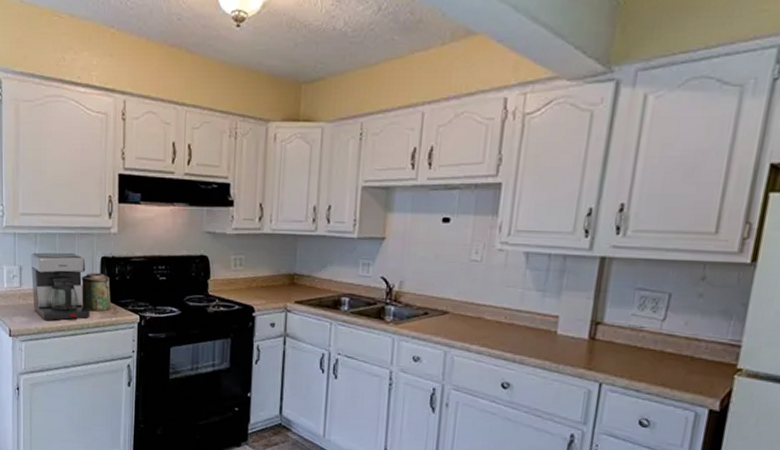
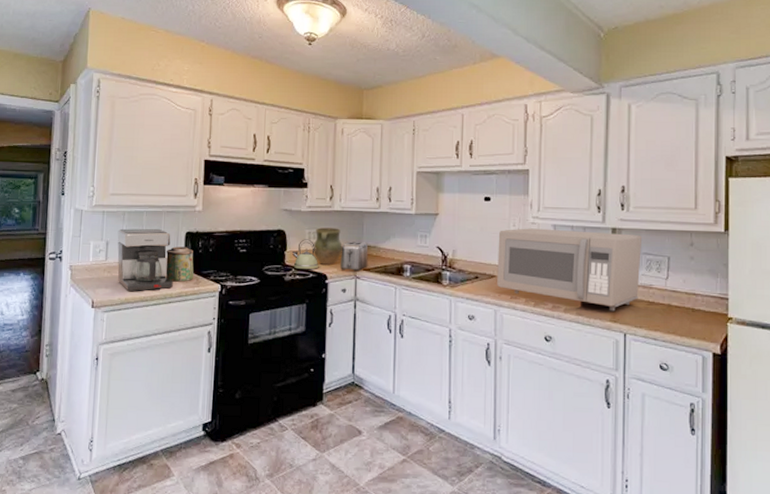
kettle: none [216,266,246,301] -> present [292,239,319,270]
ceramic jug: none [239,253,272,297] -> present [313,227,343,266]
toaster: none [268,270,302,304] -> present [339,242,368,272]
microwave: none [450,256,638,357] -> present [497,228,641,312]

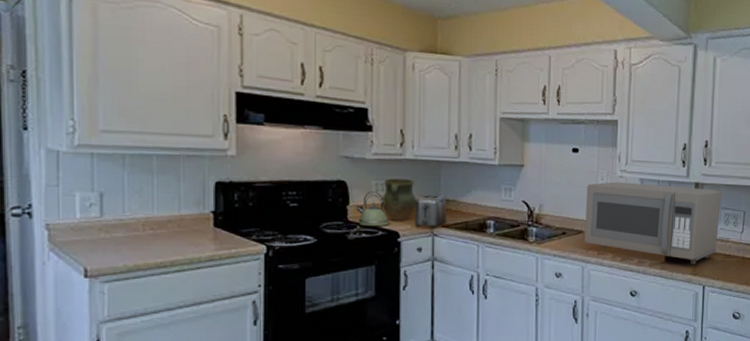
coffee maker: present [117,228,173,291] -> none [115,176,201,255]
canister: present [166,246,194,282] -> none [190,199,230,243]

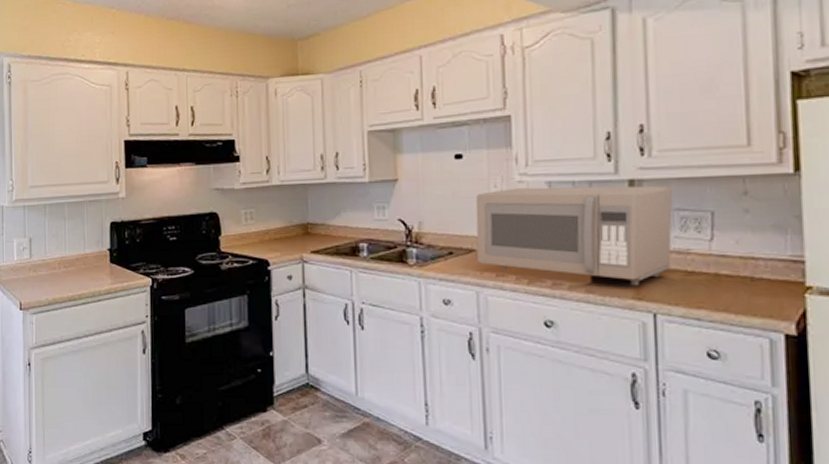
kettle: present [357,191,390,227] -> none [228,220,259,256]
ceramic jug: present [381,178,417,222] -> none [250,205,285,250]
toaster: present [413,195,447,229] -> none [282,219,316,255]

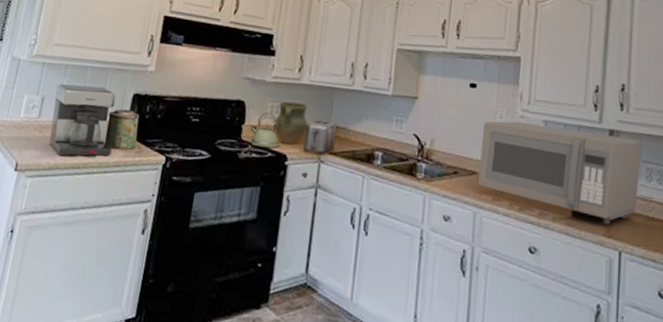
coffee maker: none [40,220,101,290] -> present [49,83,116,157]
canister: none [92,238,123,278] -> present [105,109,139,151]
kettle: none [228,220,259,256] -> present [250,112,280,149]
ceramic jug: none [250,205,285,250] -> present [274,101,308,145]
toaster: none [282,219,316,255] -> present [302,120,337,155]

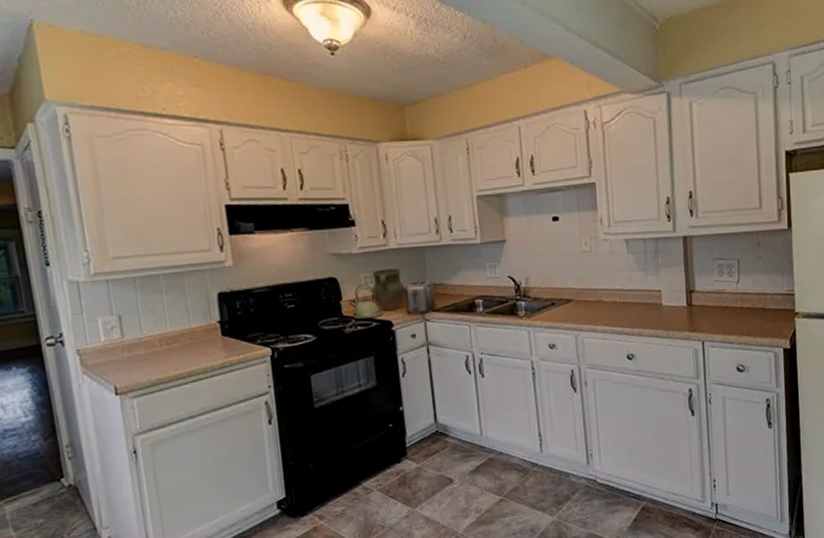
coffee maker: present [49,83,116,157] -> none [130,292,213,370]
canister: present [105,109,139,151] -> none [198,310,237,352]
microwave: present [478,121,642,225] -> none [570,241,713,321]

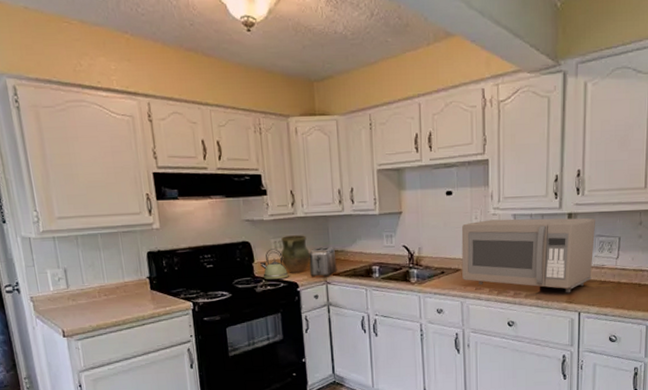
microwave: none [570,241,713,321] -> present [461,218,595,293]

